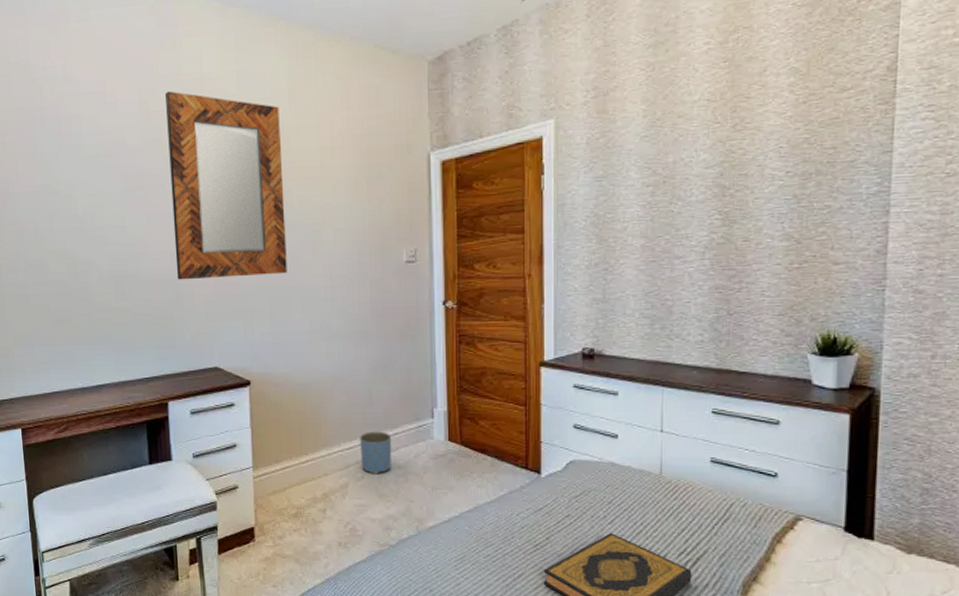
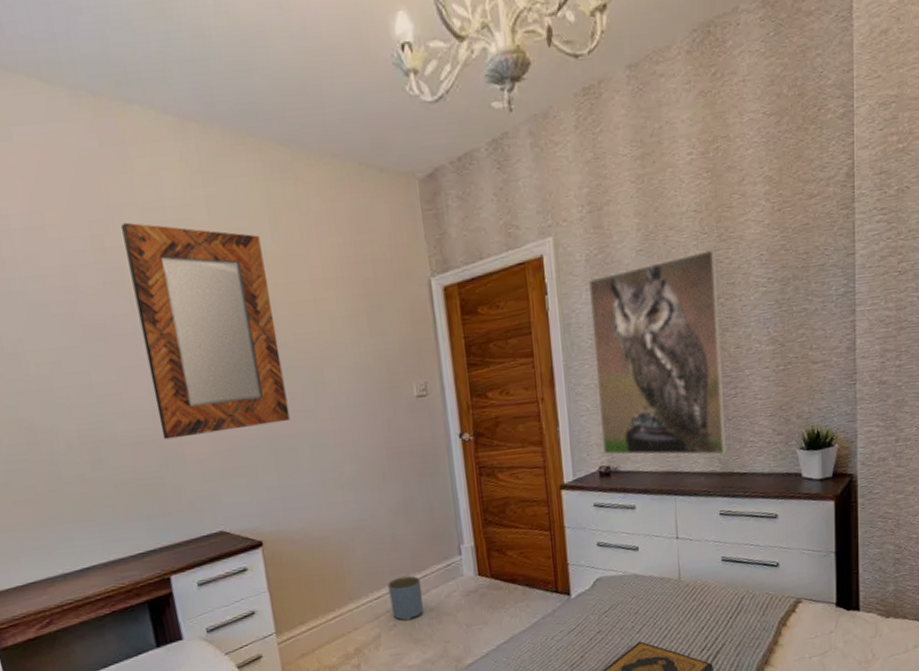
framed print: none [586,140,729,350] -> present [588,250,727,456]

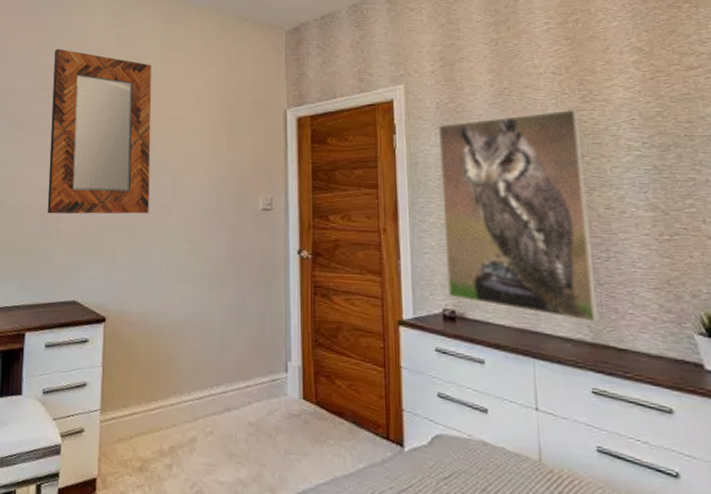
planter: present [388,575,424,621] -> none [211,381,244,430]

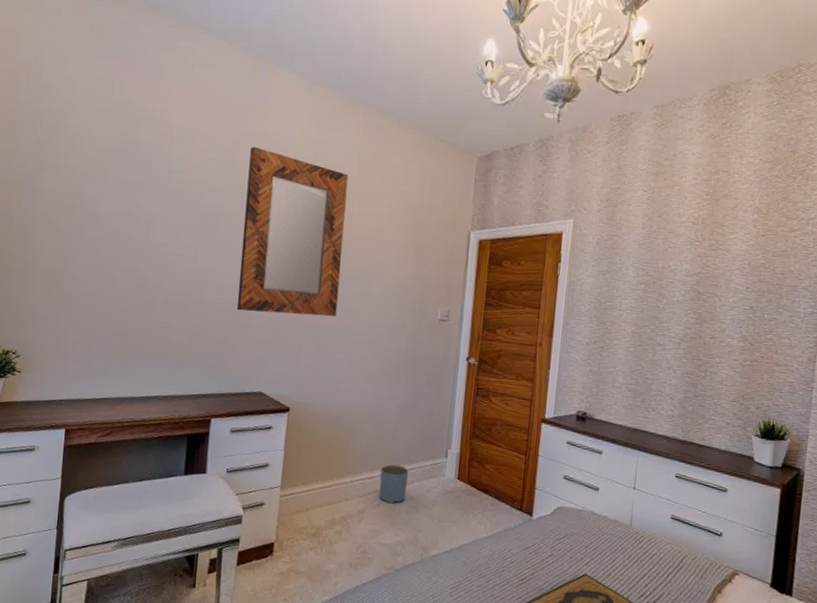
planter: none [211,381,244,430] -> present [379,464,409,504]
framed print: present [437,110,599,322] -> none [583,255,706,425]

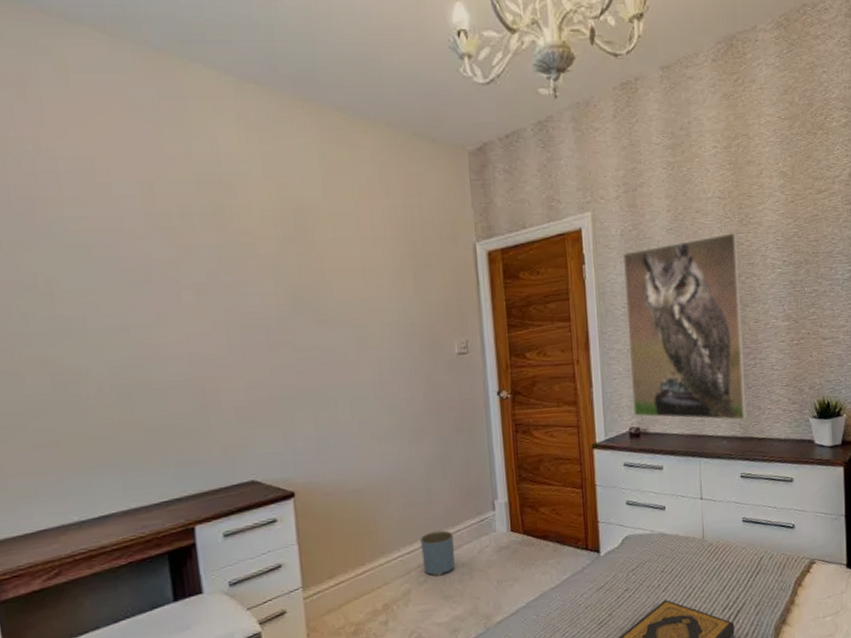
home mirror: present [236,146,348,317] -> none [174,172,331,386]
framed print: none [583,255,706,425] -> present [622,233,747,421]

